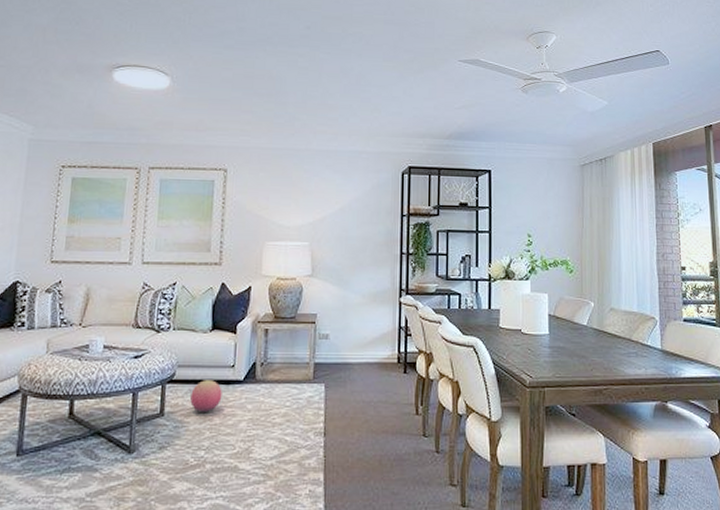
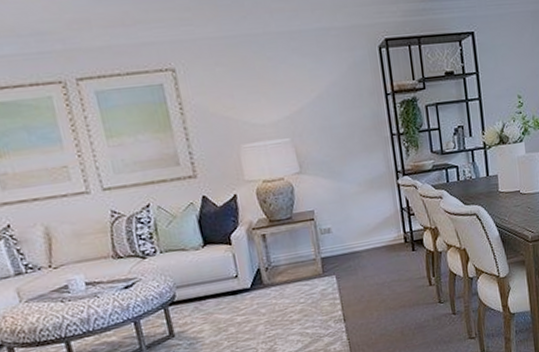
ball: present [190,380,222,413] -> none [198,293,233,326]

